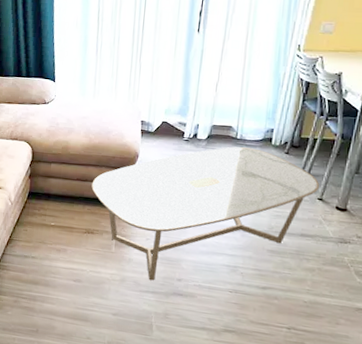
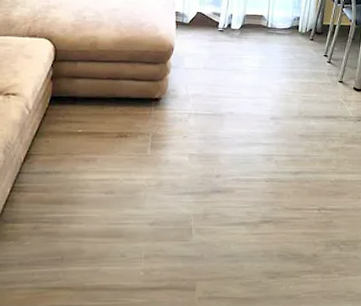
coffee table: present [91,146,320,281] -> none [124,35,340,181]

